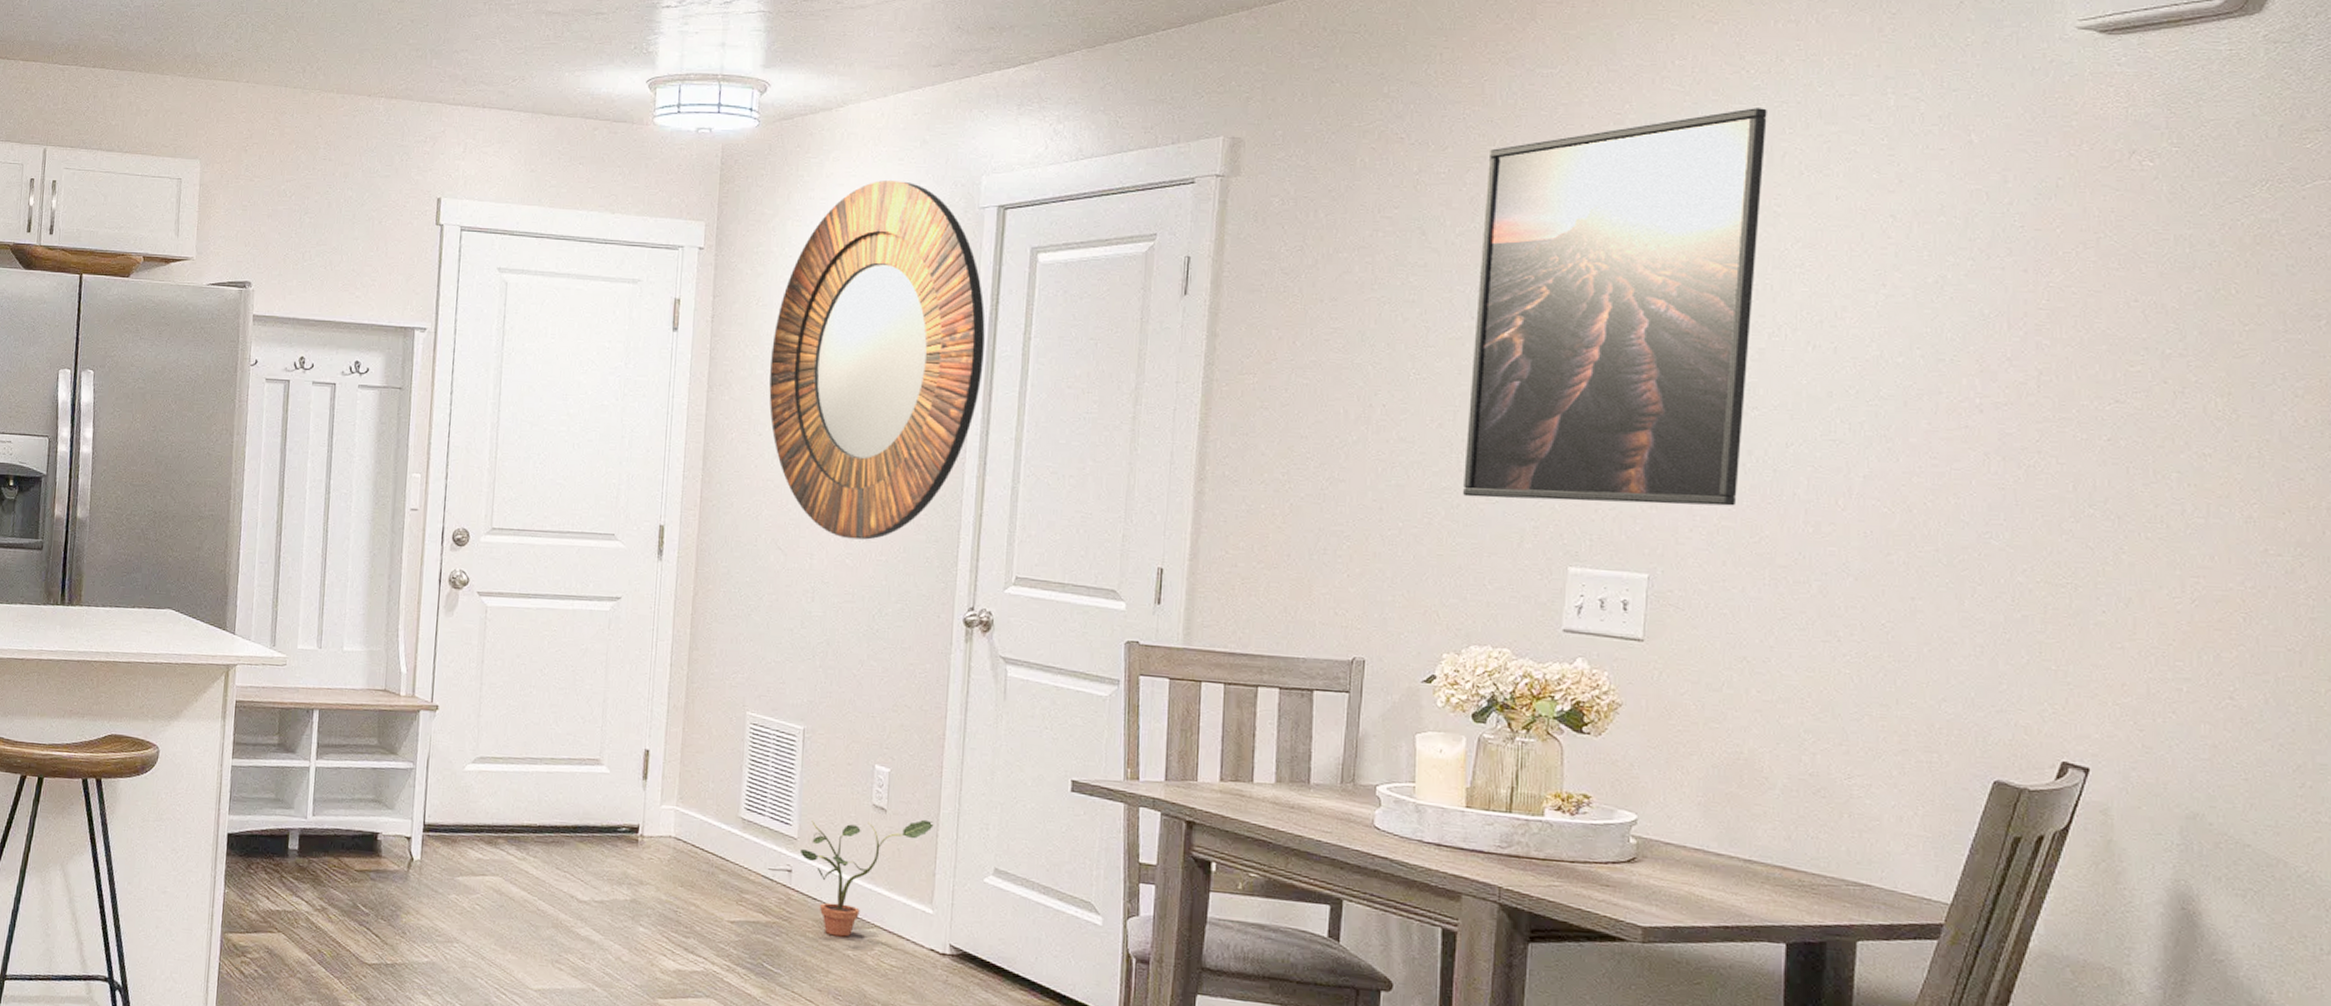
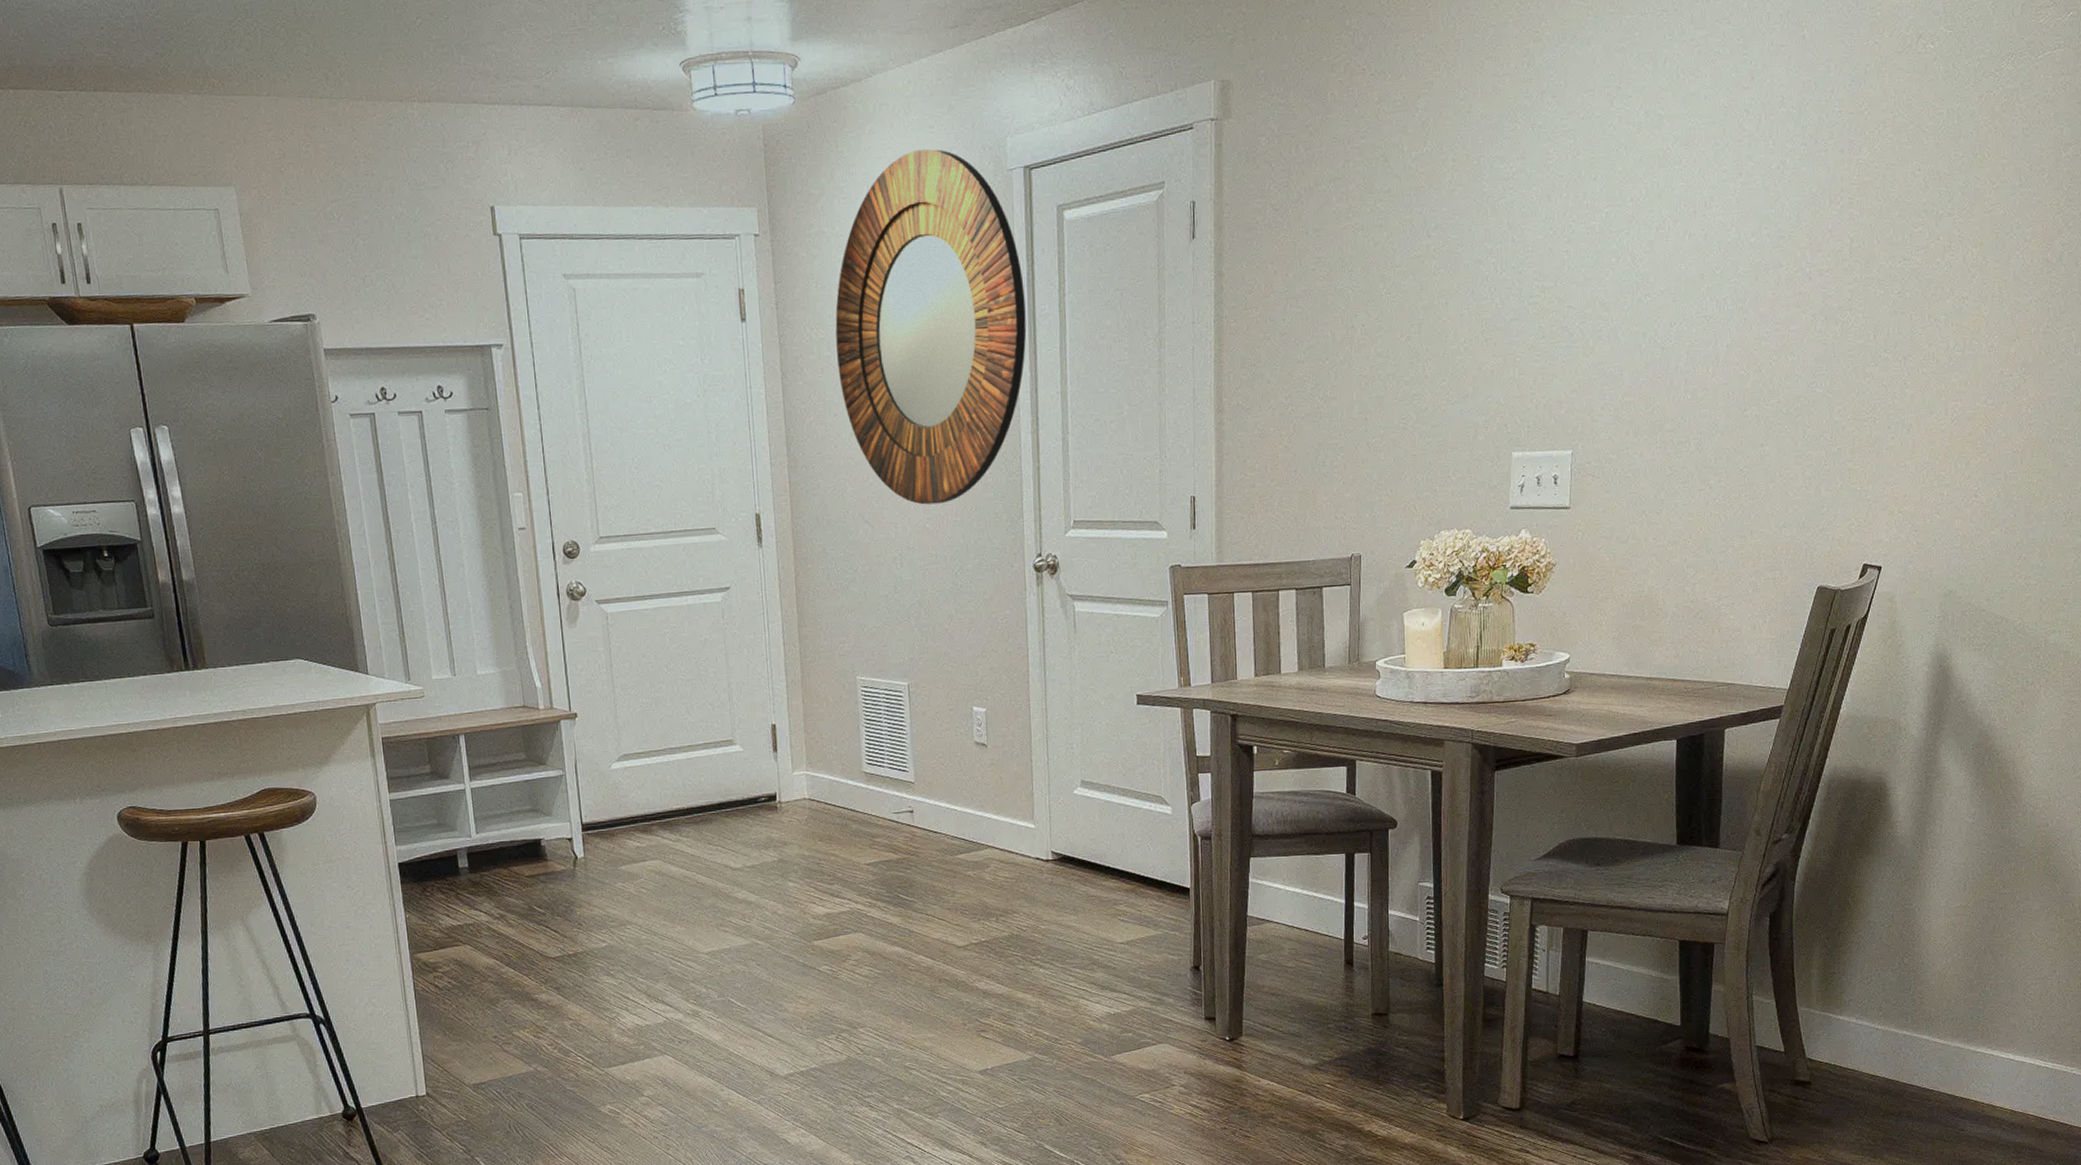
potted plant: present [801,819,934,937] -> none [919,748,1028,861]
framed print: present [1463,108,1767,506] -> none [1429,17,1652,400]

